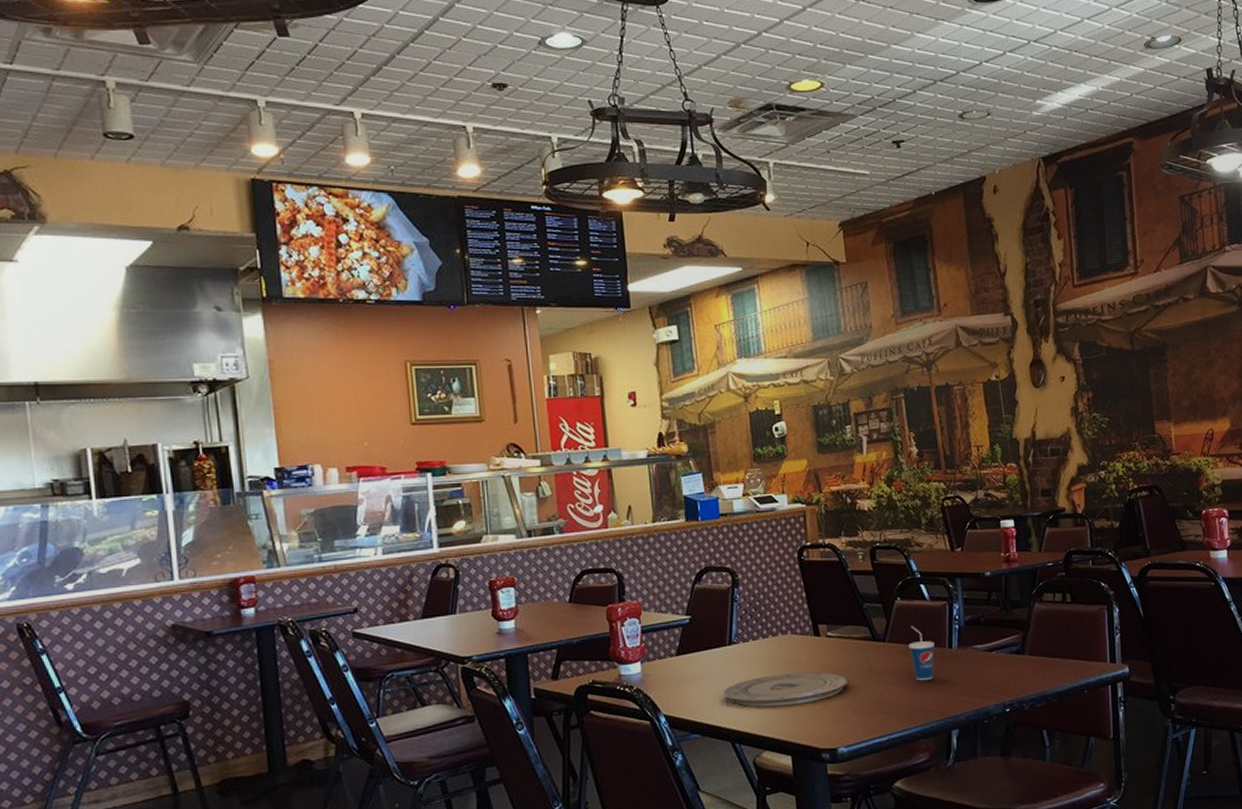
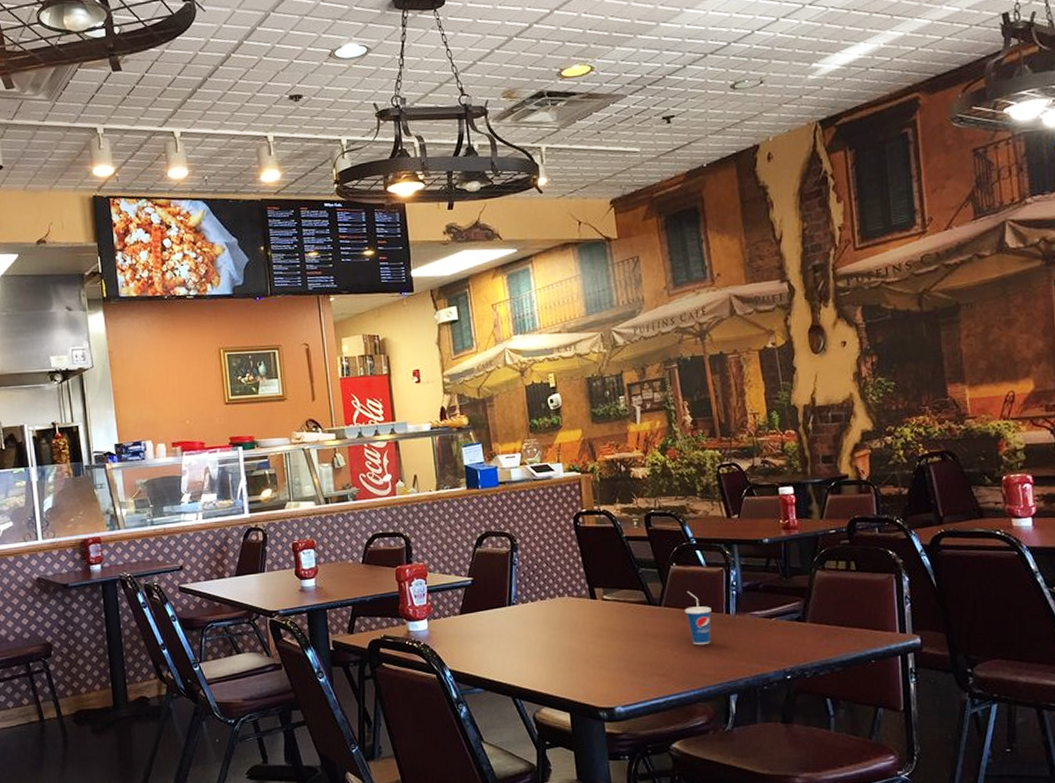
plate: present [723,672,849,707] -> none [503,633,625,665]

